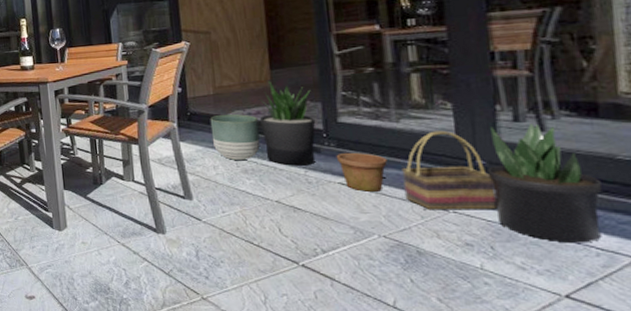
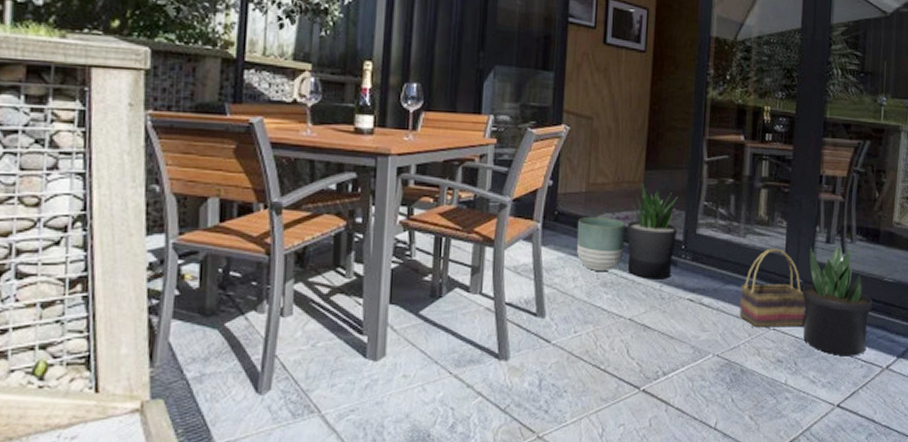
flower pot: present [336,152,388,192] -> none [689,266,731,309]

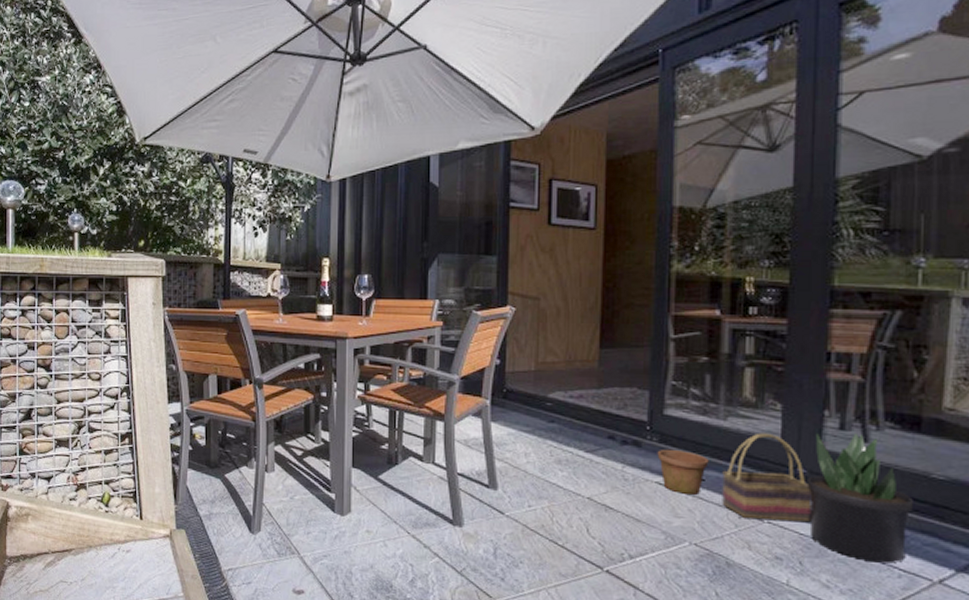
planter: present [576,217,626,272] -> none [527,395,581,450]
planter: present [626,183,678,280] -> none [581,361,641,460]
flower pot: none [689,266,731,309] -> present [657,449,709,495]

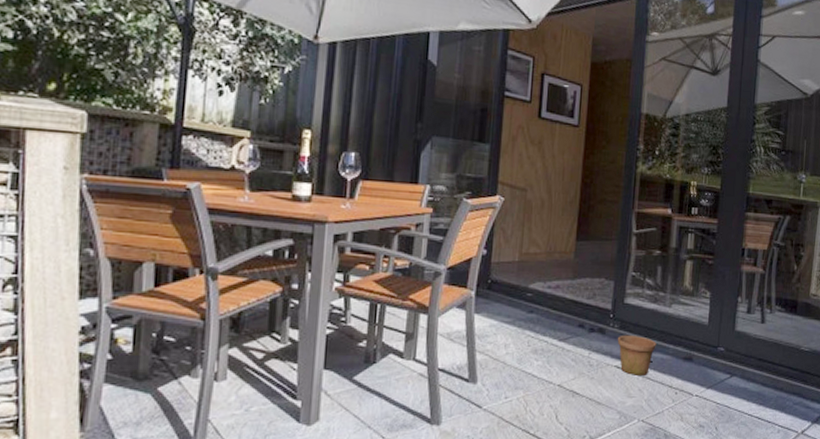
basket: present [722,432,812,523] -> none [664,317,727,394]
planter: present [806,433,913,564] -> none [723,316,789,422]

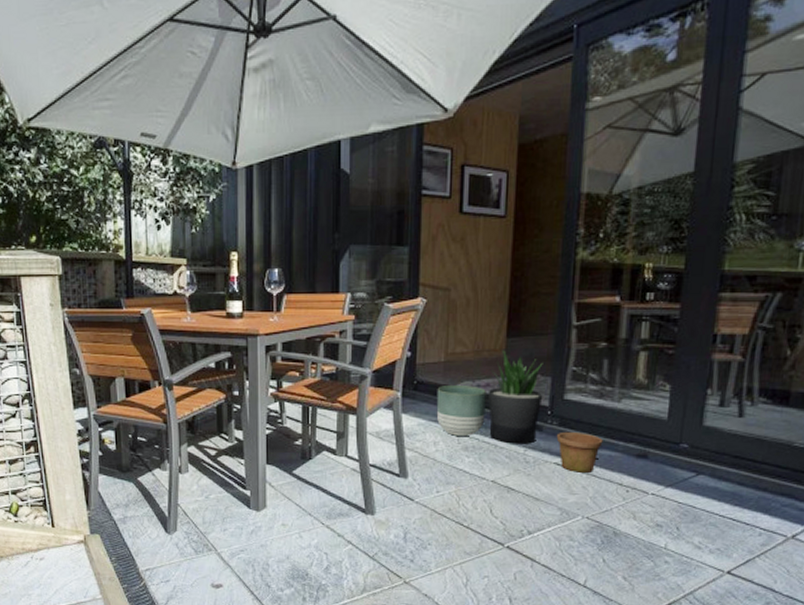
planter: none [508,286,557,339] -> present [436,386,487,437]
planter: none [557,253,608,347] -> present [487,350,543,444]

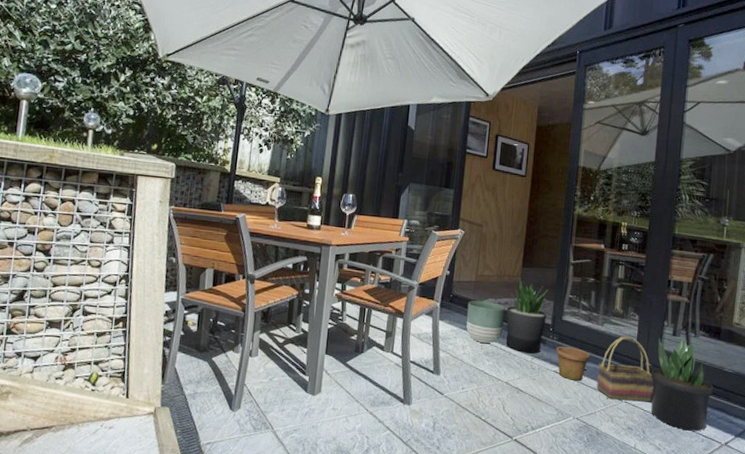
basket: none [612,412,692,493] -> present [596,336,654,402]
planter: none [687,409,777,524] -> present [650,338,713,432]

